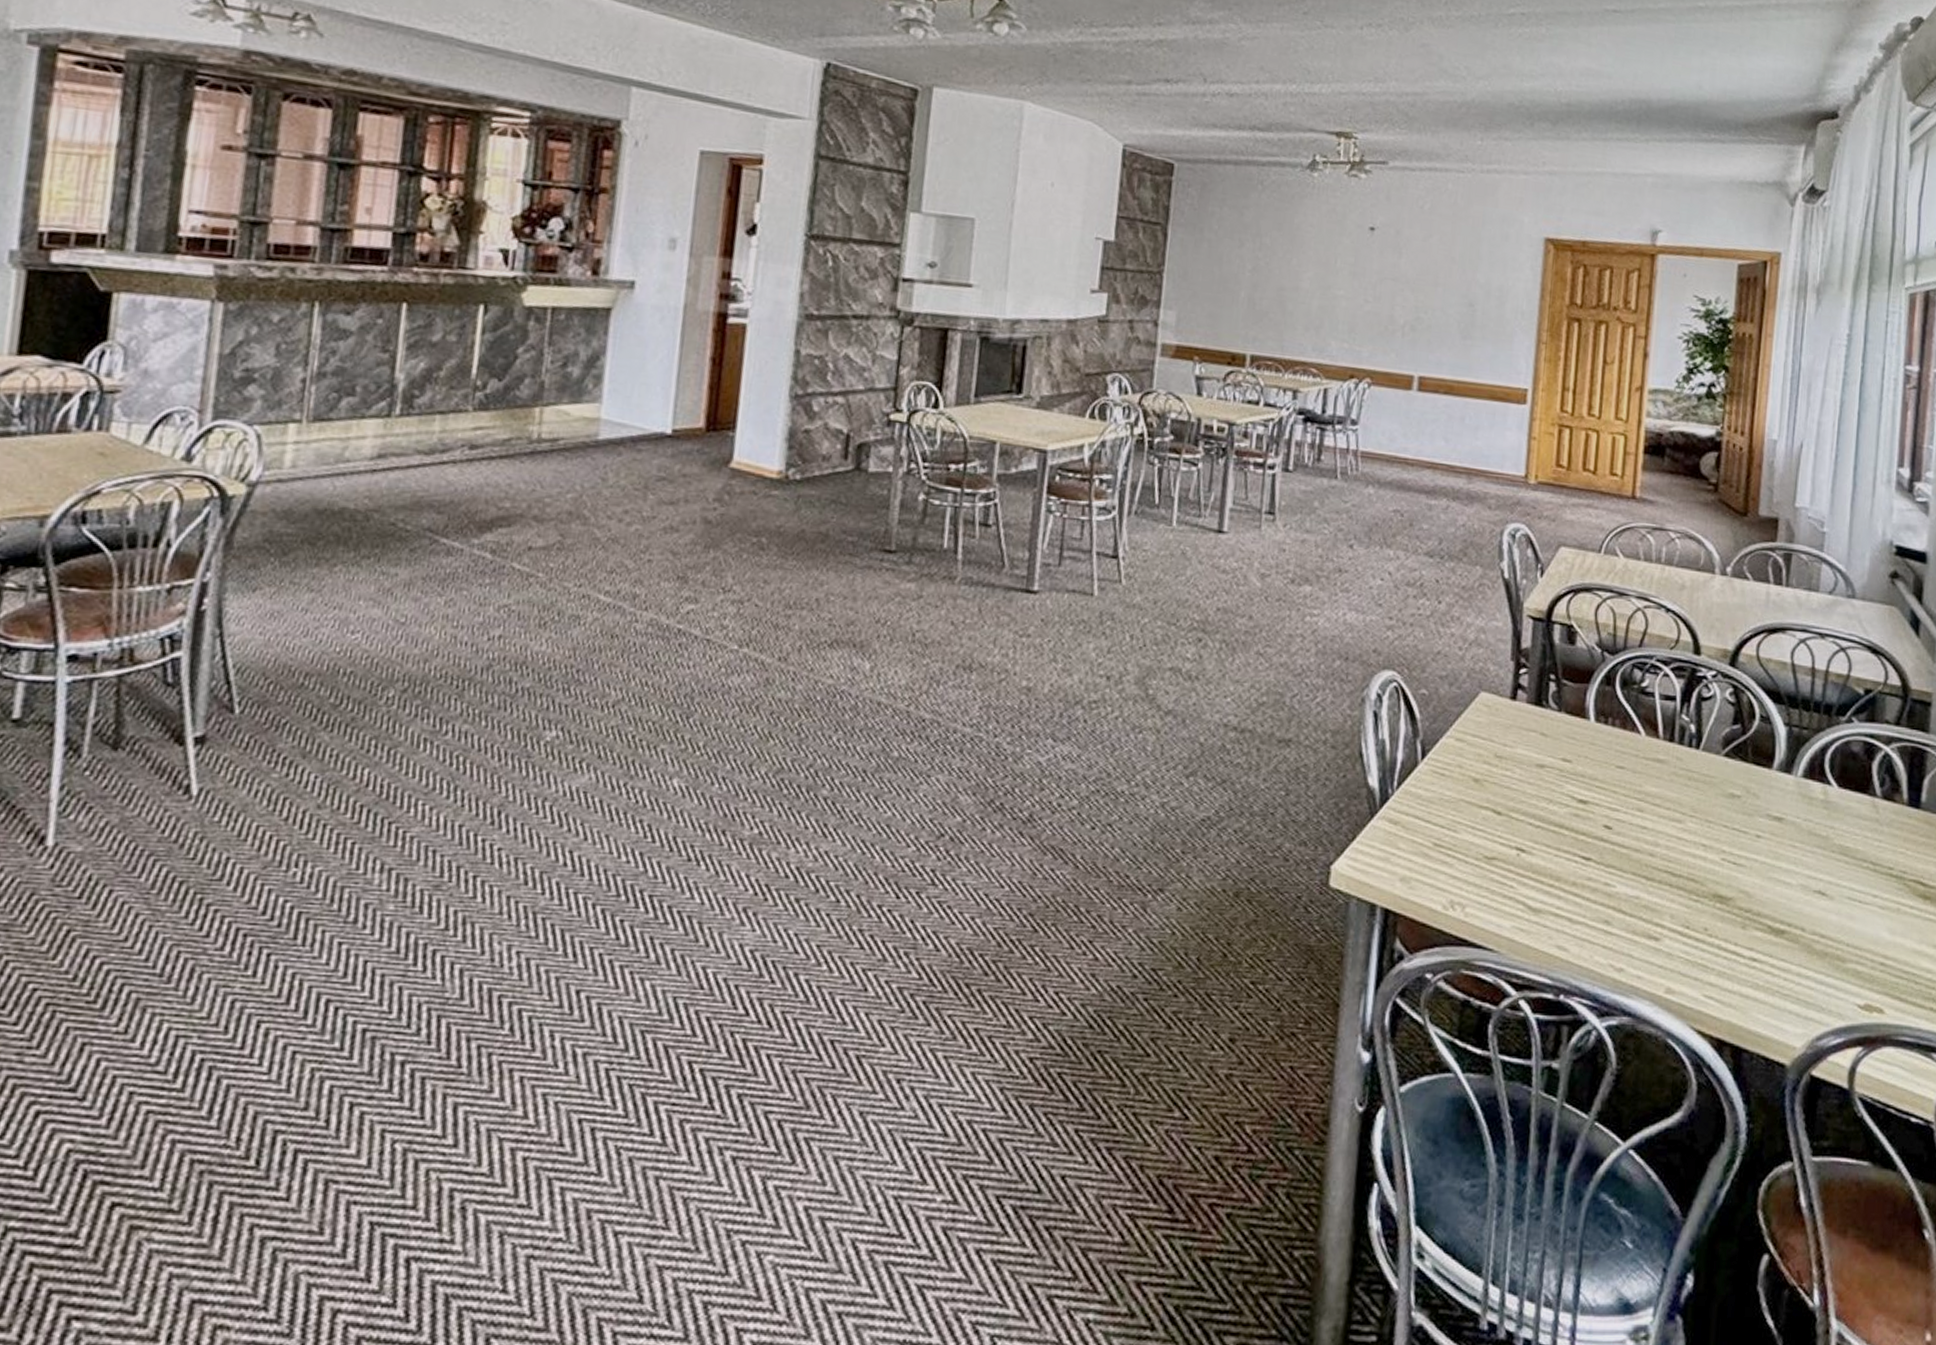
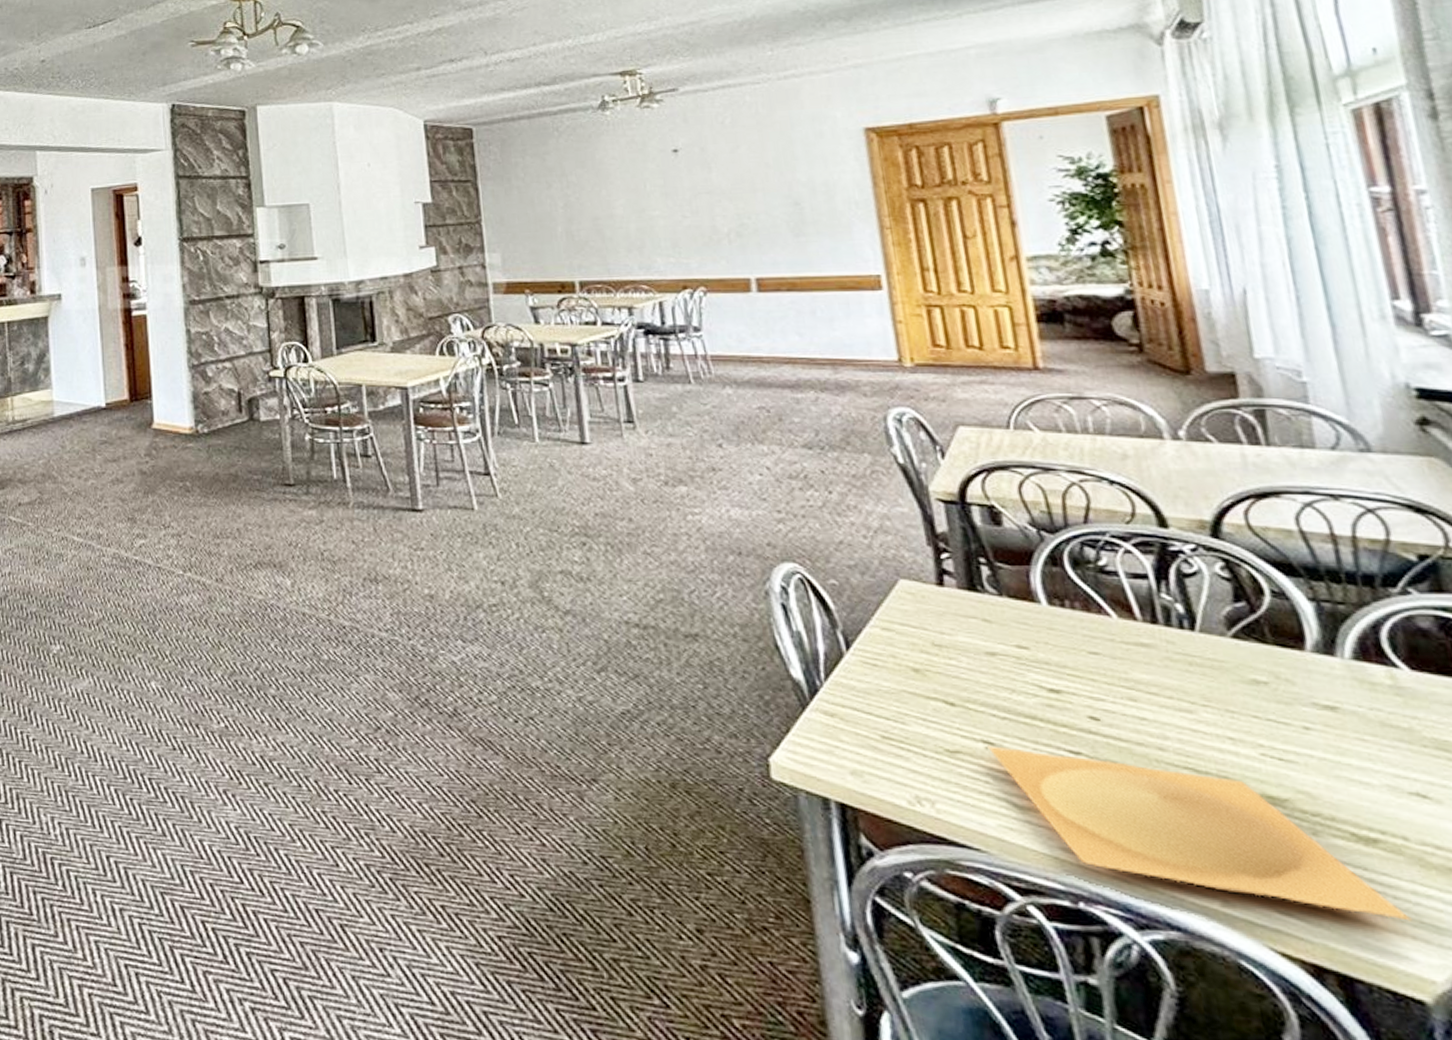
plate: none [1519,852,1792,999] -> present [987,745,1412,922]

